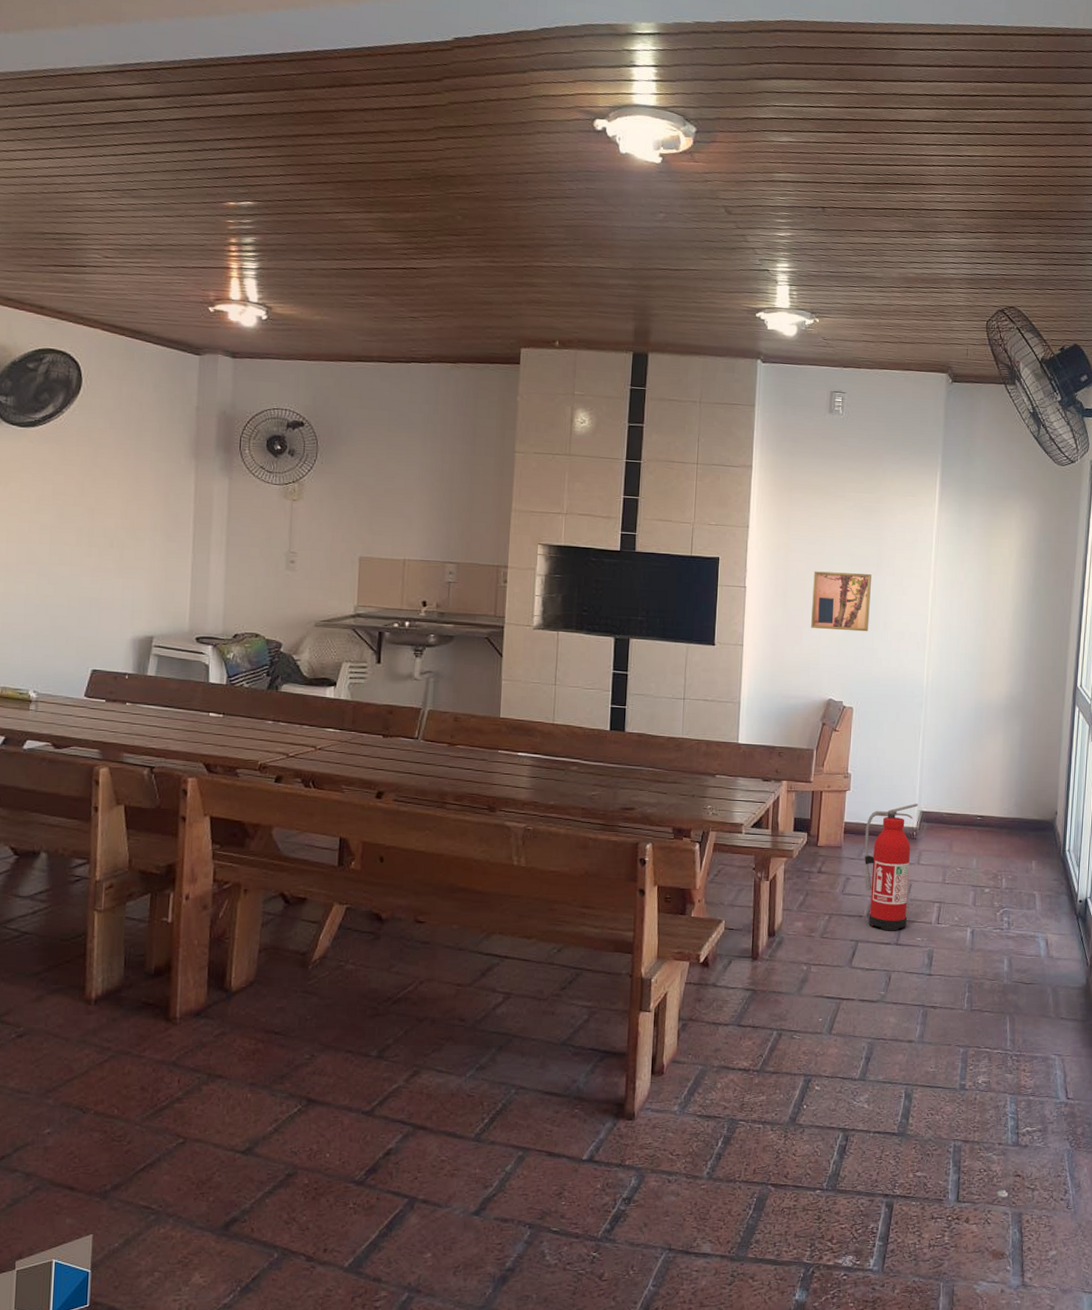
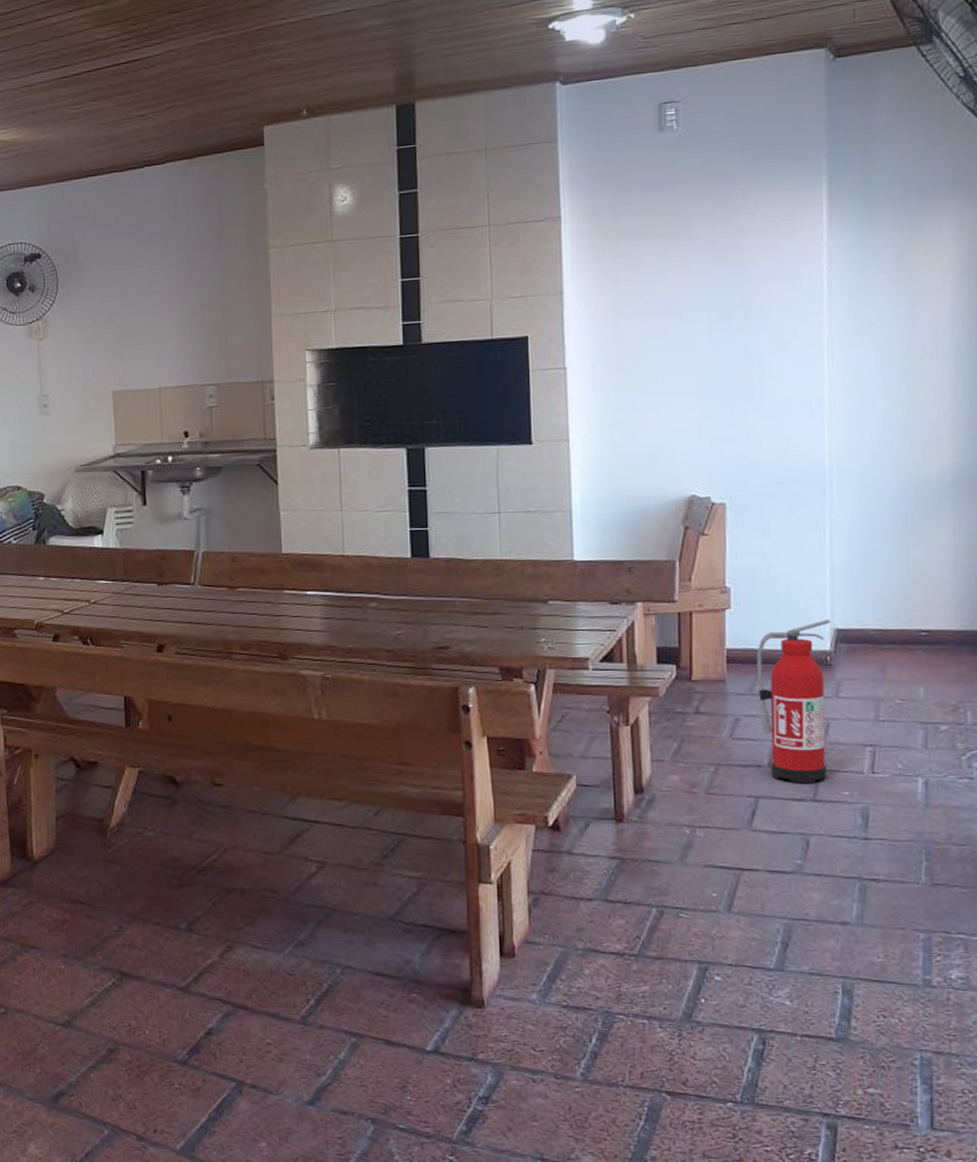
wall art: present [811,571,871,632] -> none [656,330,739,409]

